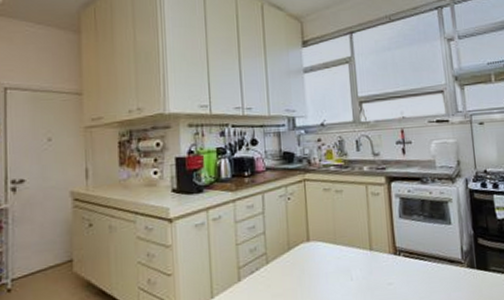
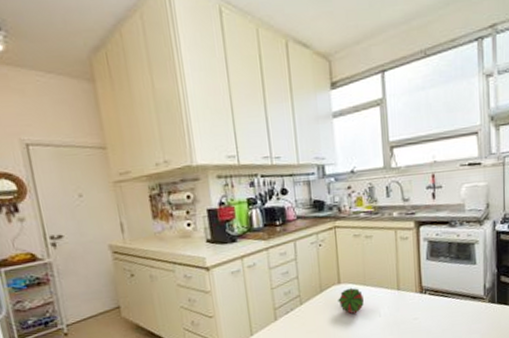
fruit: none [306,246,334,276] -> present [338,287,364,314]

